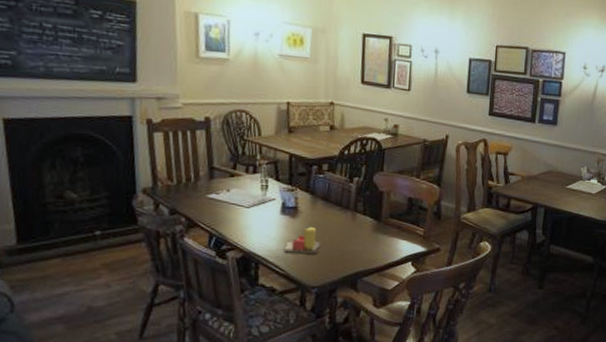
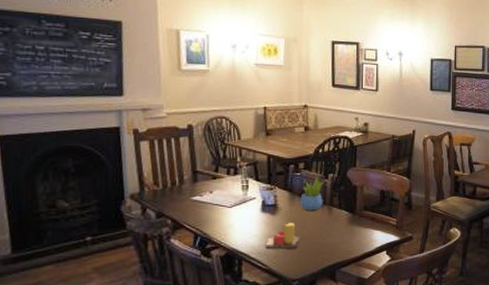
succulent plant: none [322,178,350,216] -> present [300,175,325,210]

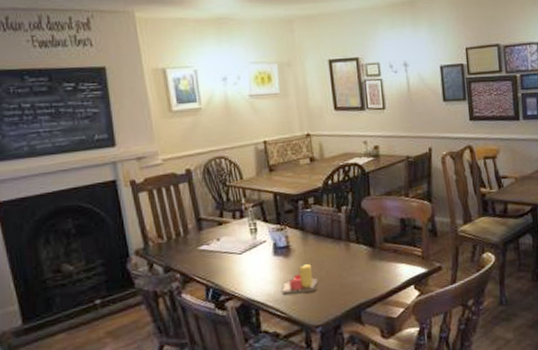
succulent plant: present [300,175,325,210] -> none [314,209,339,249]

